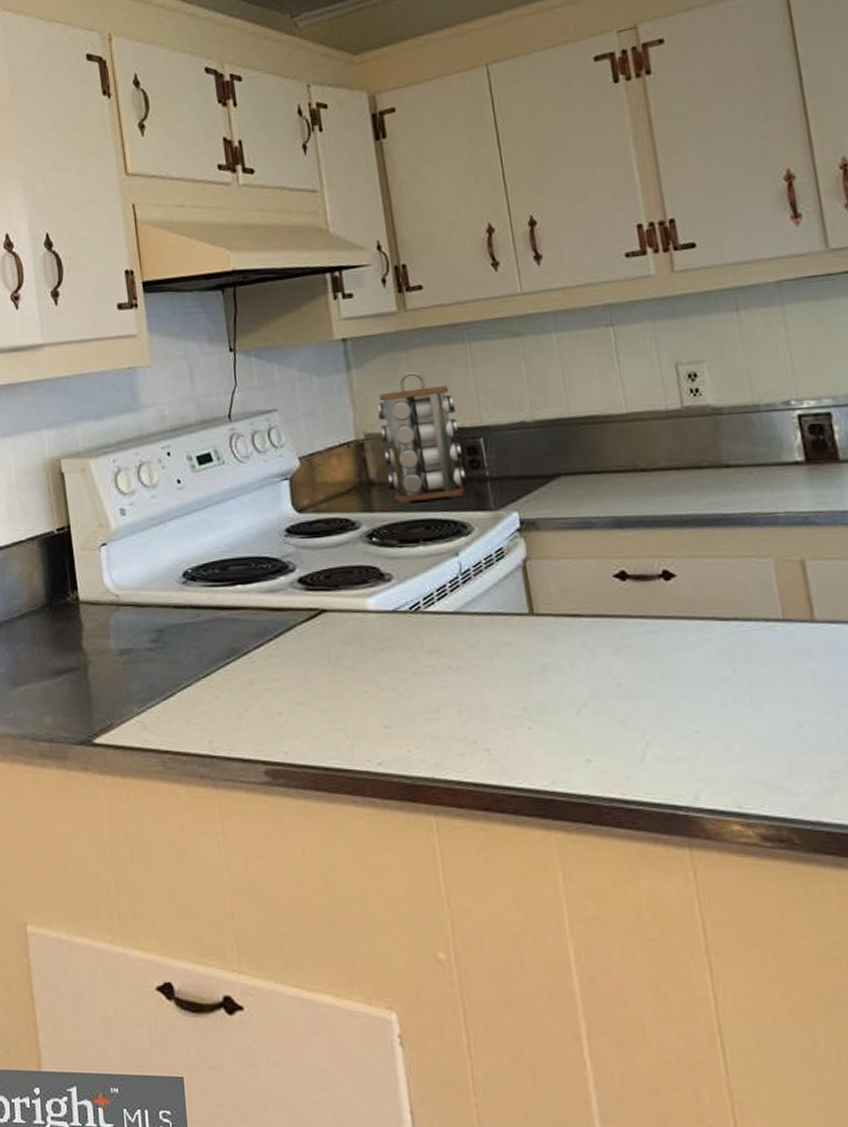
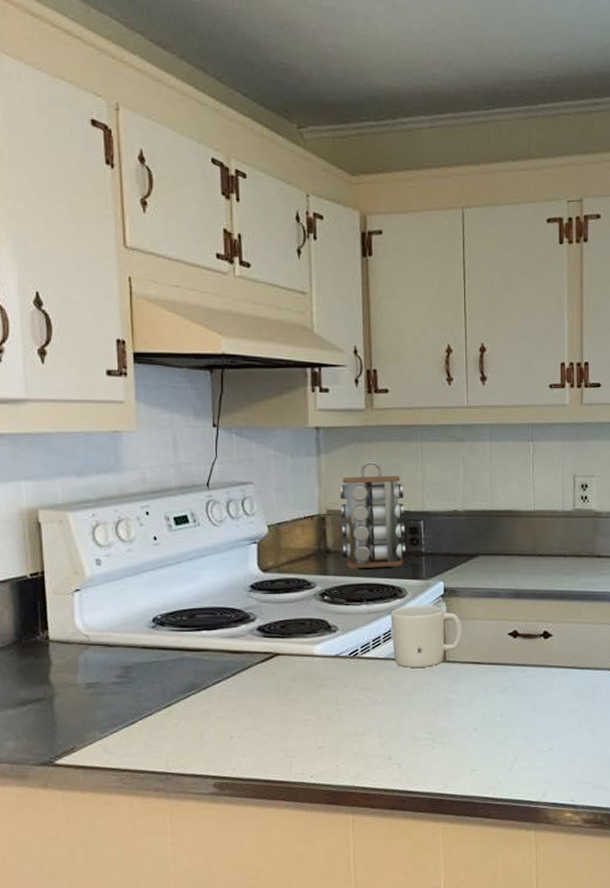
mug: none [455,542,552,624] -> present [391,605,463,668]

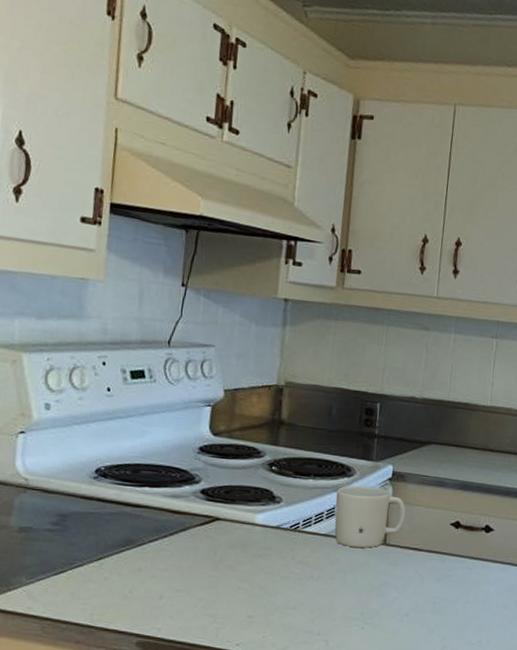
spice rack: present [340,461,406,570] -> none [296,338,365,446]

